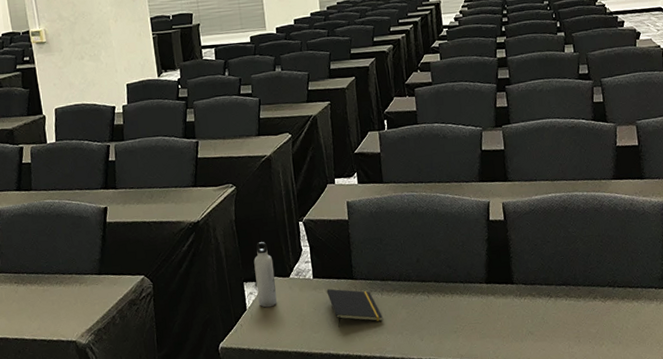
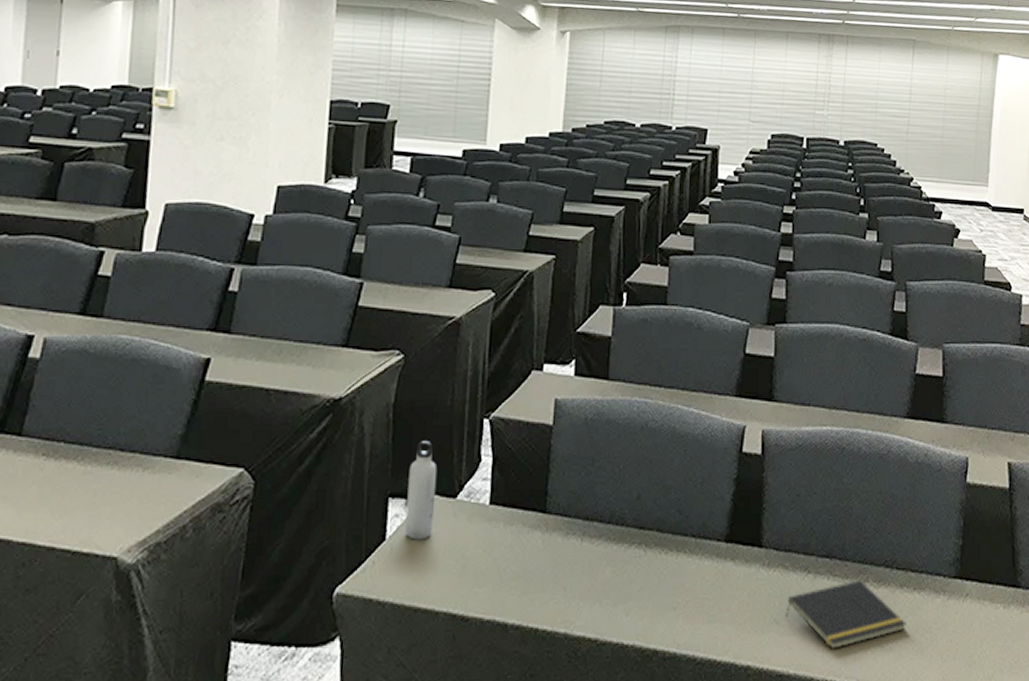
notepad: present [326,289,383,328] -> none [505,523,578,583]
notepad: none [537,297,630,347] -> present [785,580,906,649]

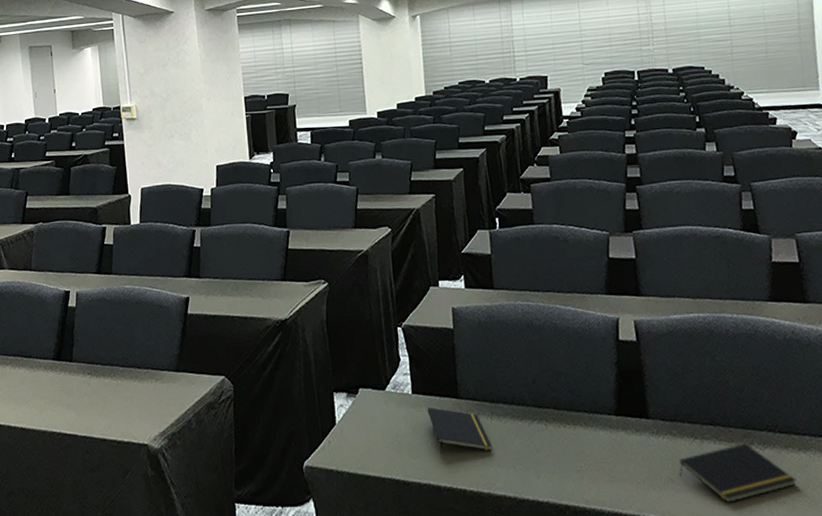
water bottle: present [405,441,438,540] -> none [345,347,371,424]
notepad: none [505,523,578,583] -> present [427,407,493,454]

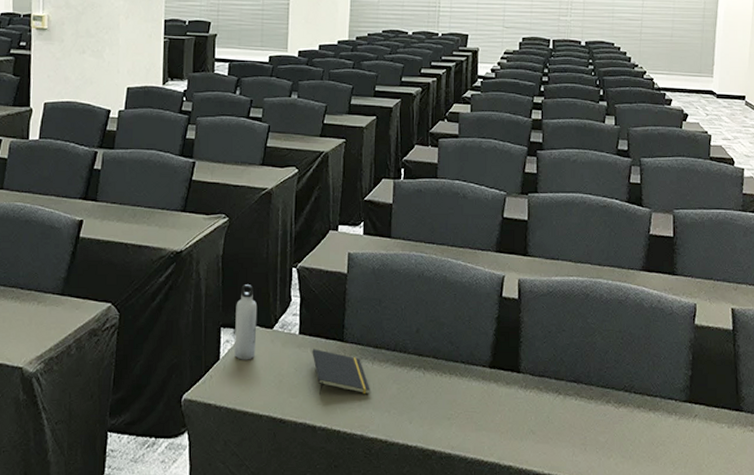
water bottle: none [345,347,371,424] -> present [234,285,258,360]
notepad: present [679,443,797,503] -> none [540,401,643,455]

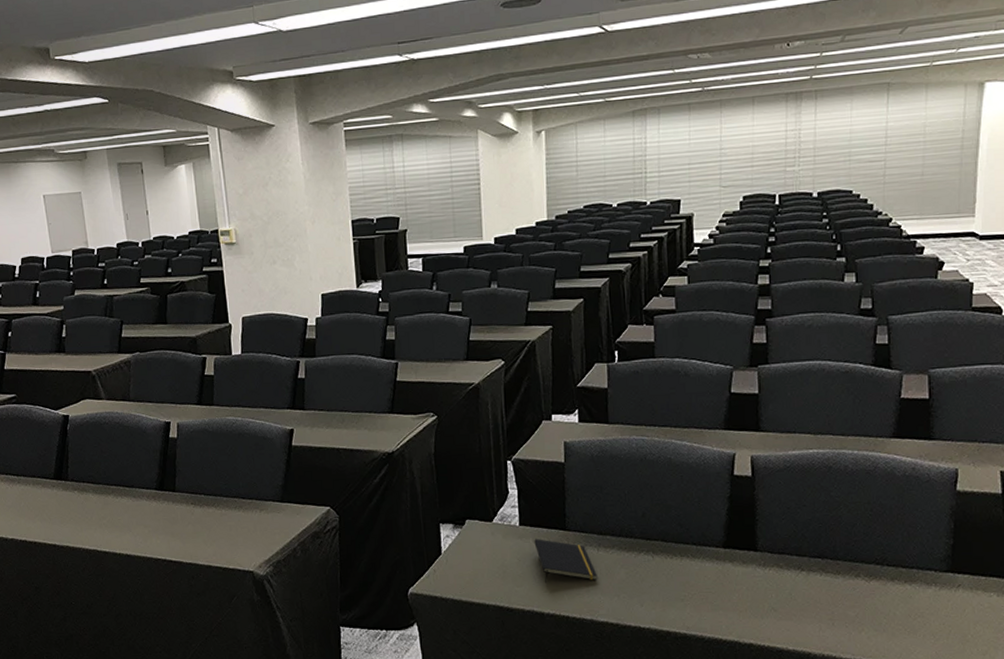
water bottle: present [234,285,258,360] -> none [453,480,476,554]

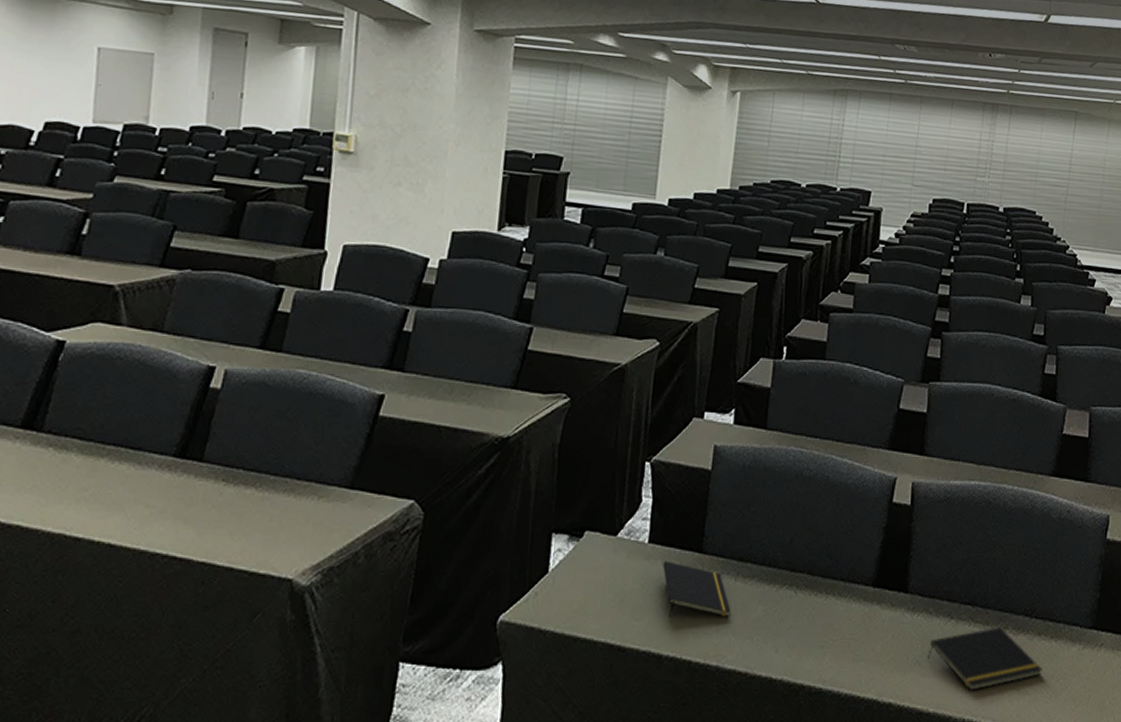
notepad: none [782,575,899,630] -> present [927,626,1043,690]

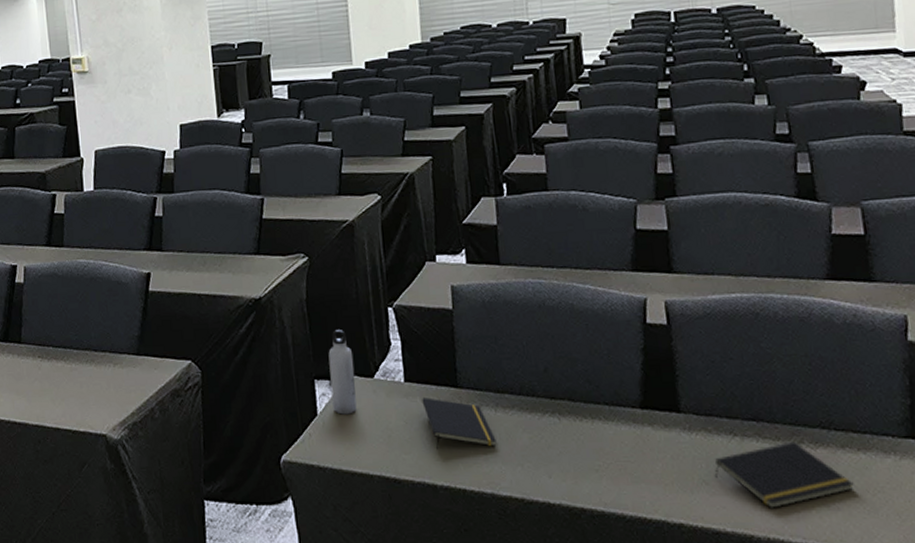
water bottle: none [567,481,600,574] -> present [328,330,357,415]

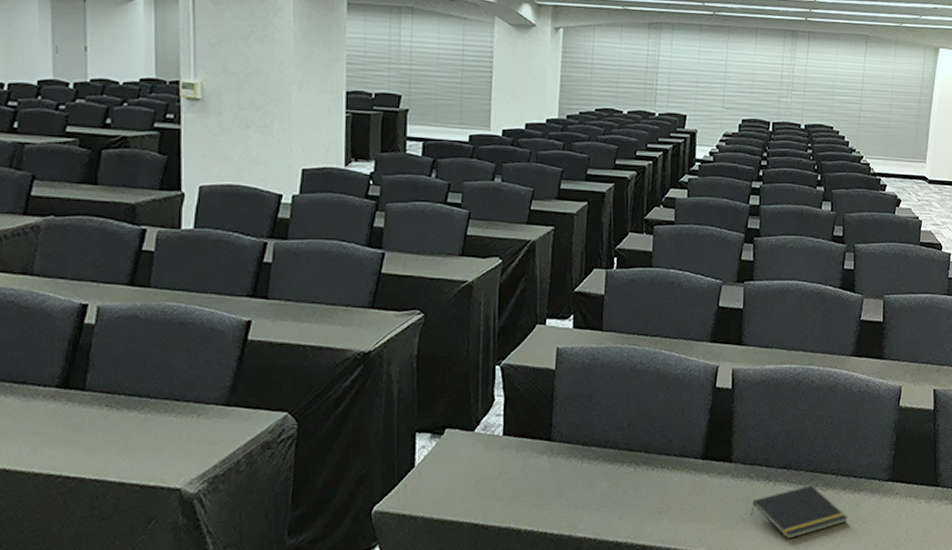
water bottle: present [328,330,357,415] -> none [431,385,457,466]
notepad: present [422,397,497,450] -> none [517,450,579,498]

